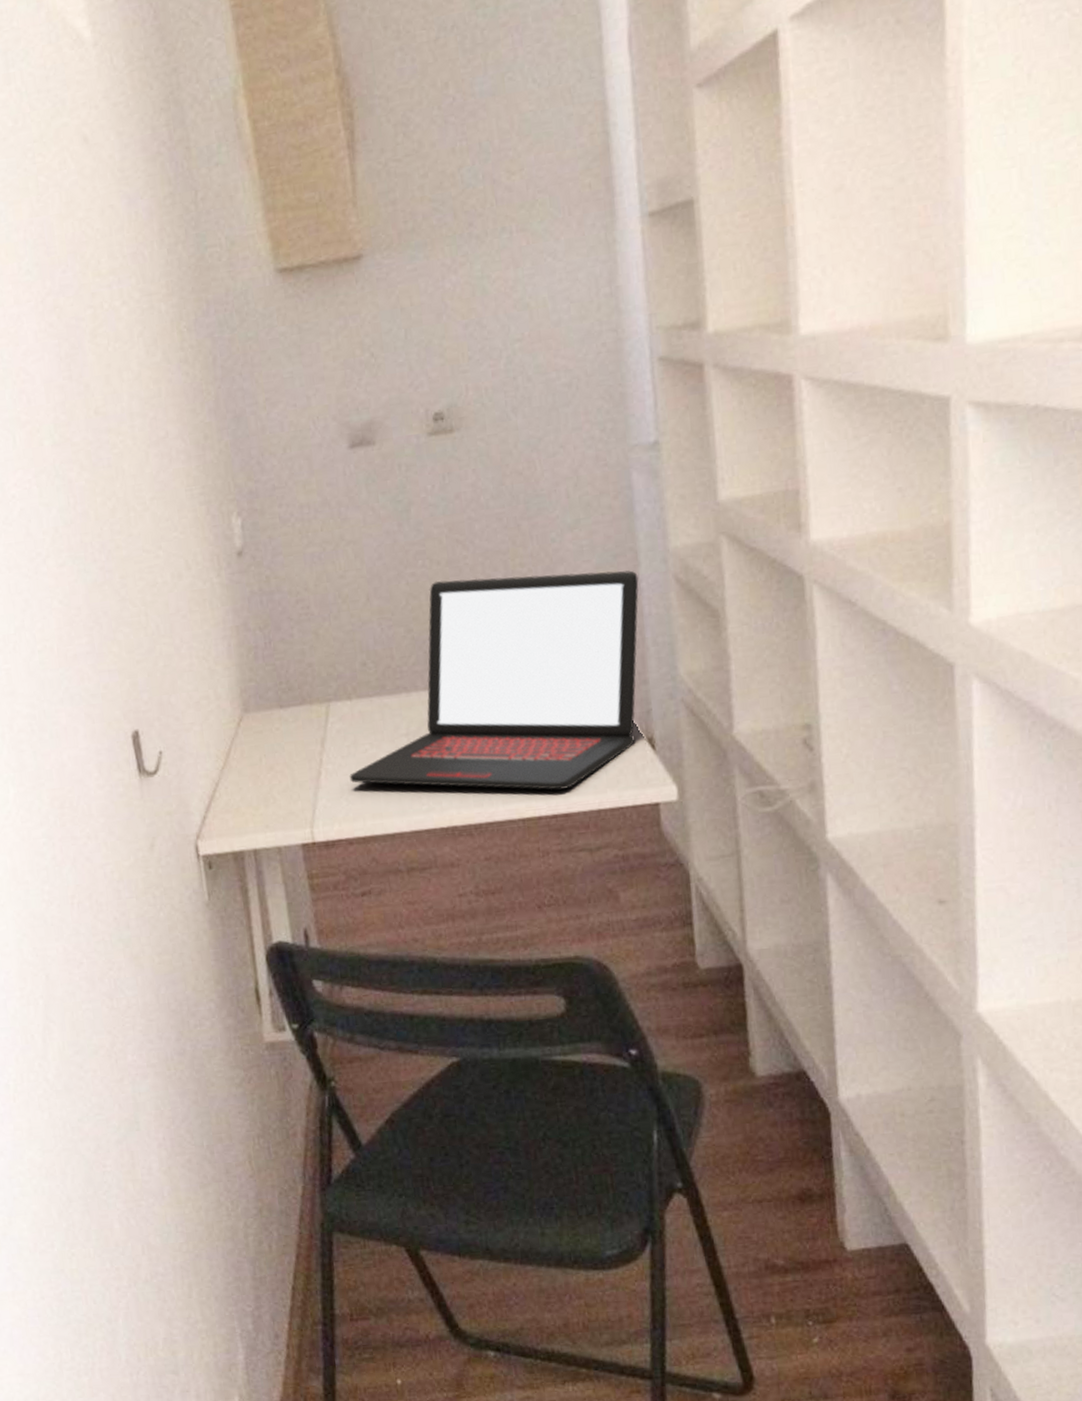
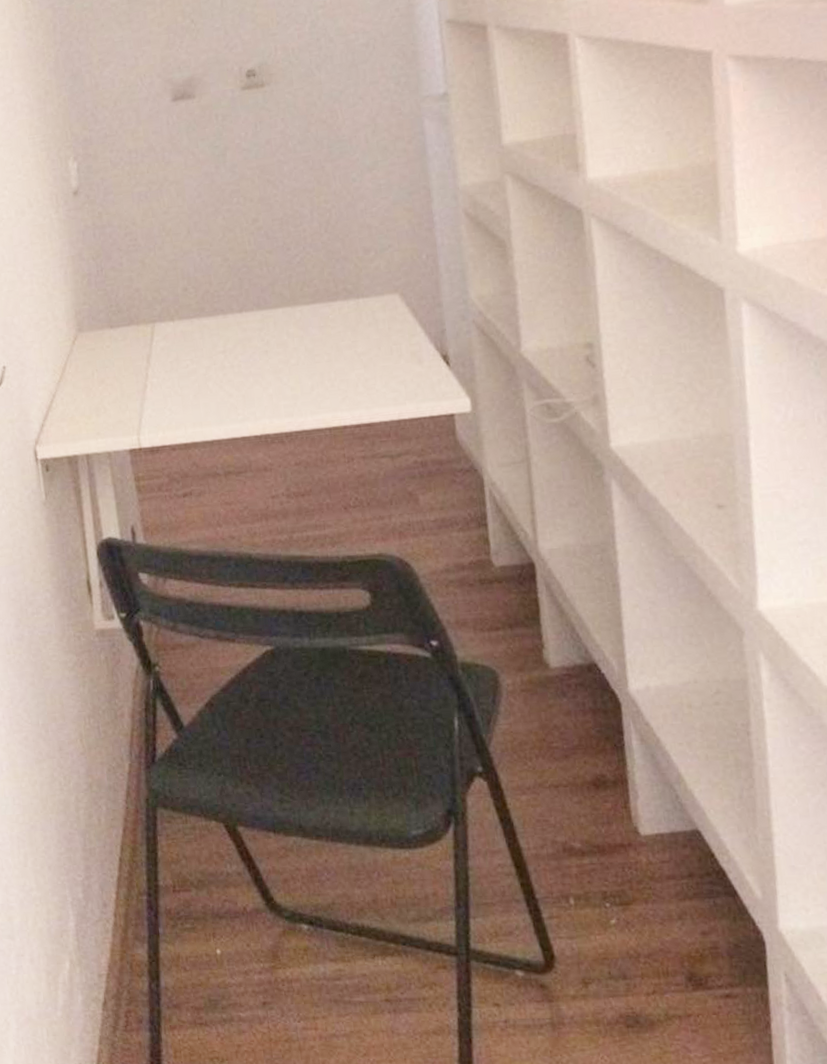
laptop: present [349,570,639,791] -> none [172,206,432,402]

